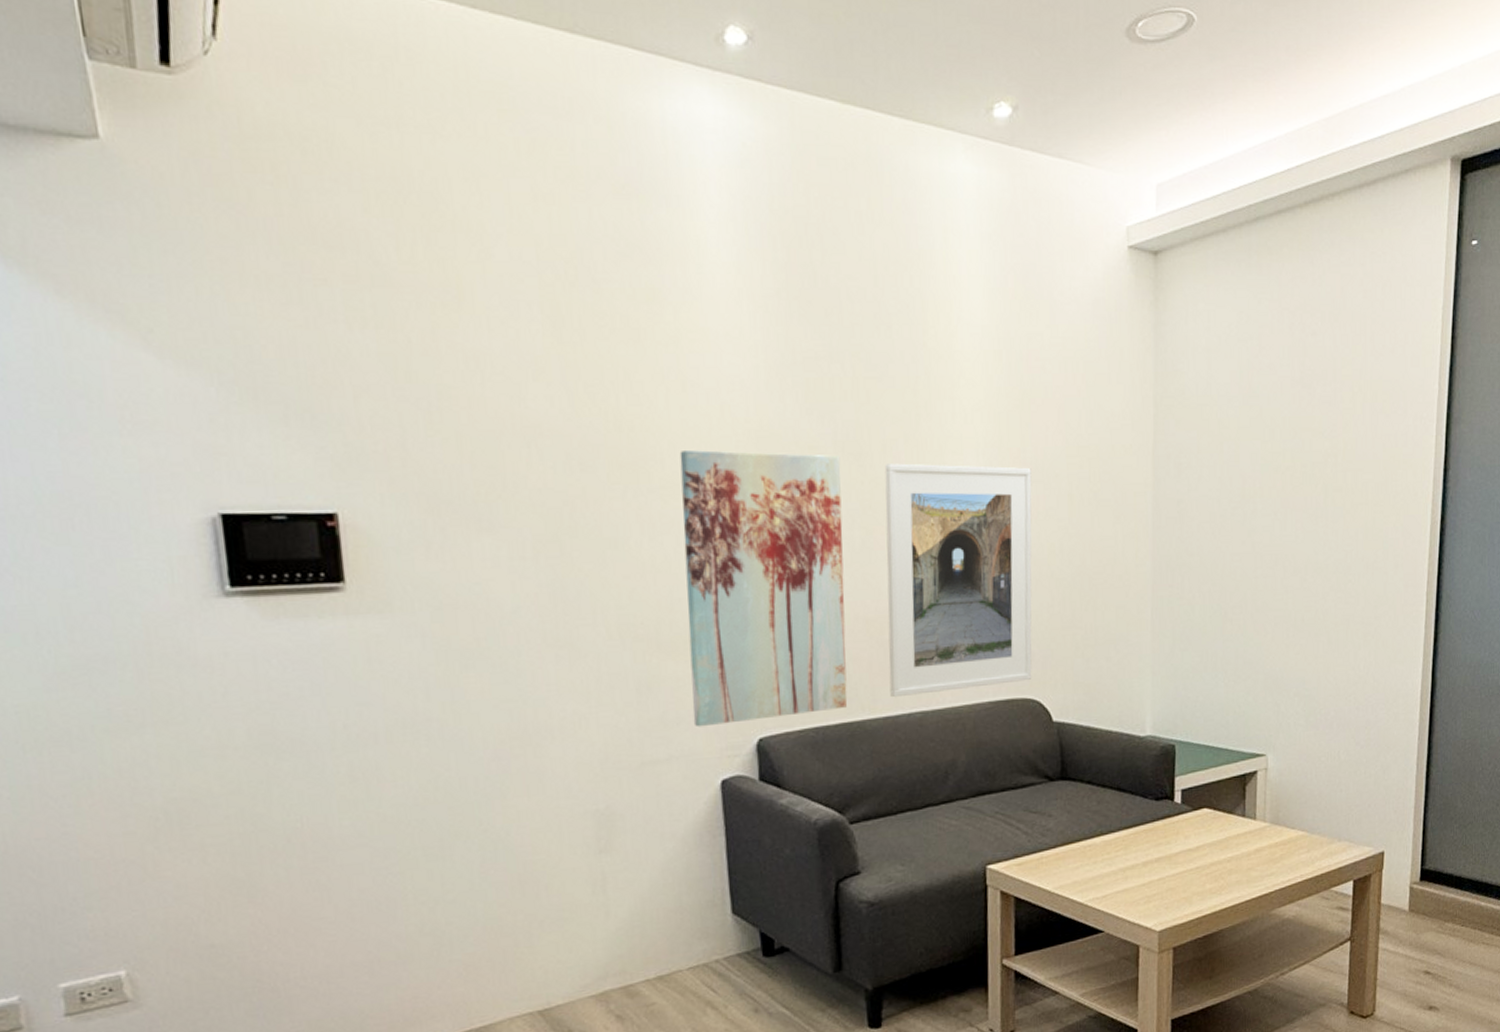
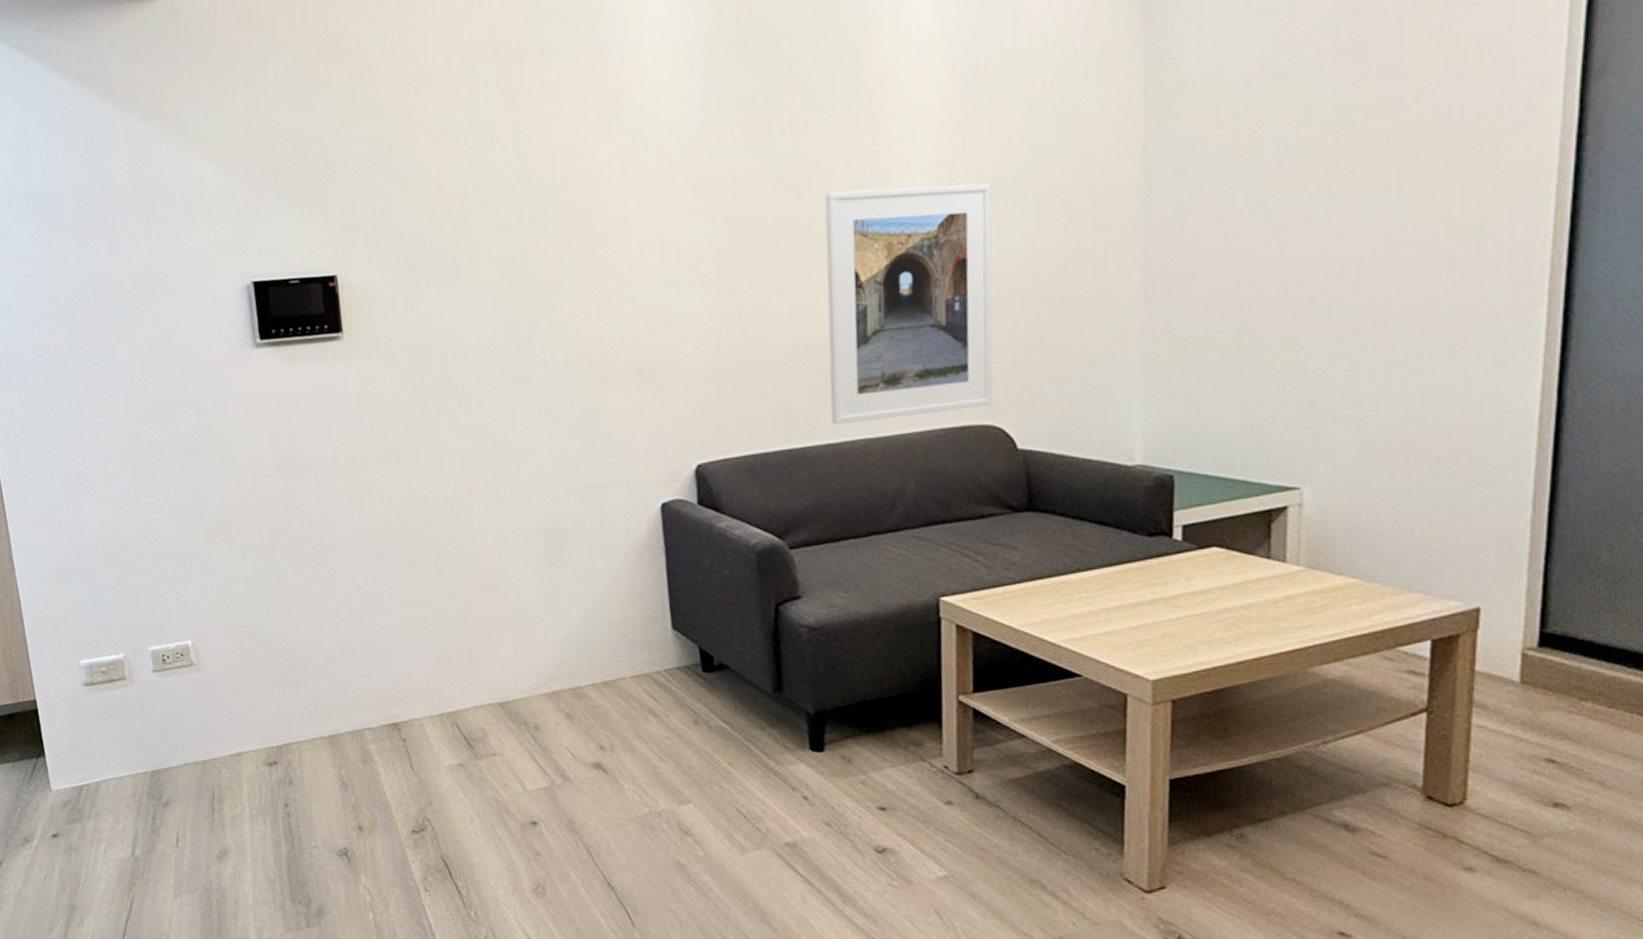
wall art: present [679,450,848,727] -> none [620,189,787,454]

